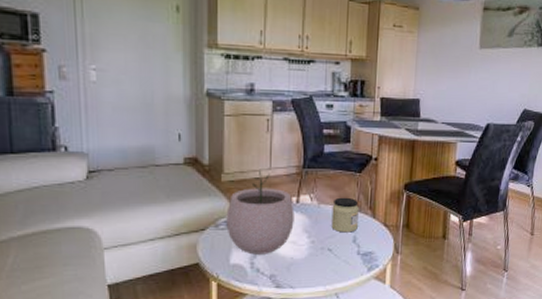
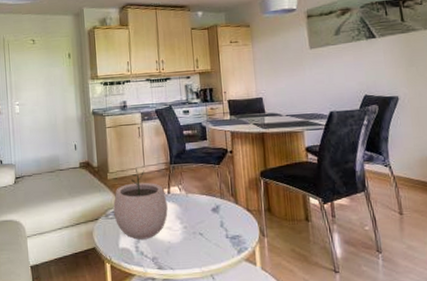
jar: present [331,197,359,233] -> none [198,186,223,218]

